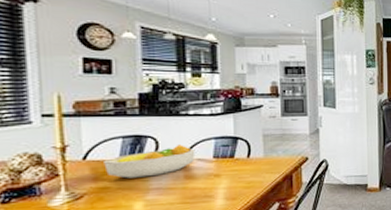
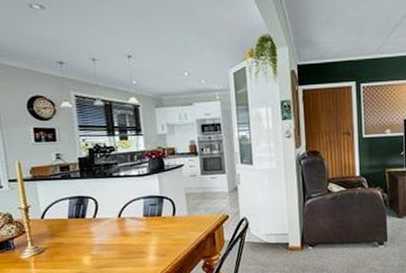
fruit bowl: present [104,145,196,178] -> none [57,204,128,235]

